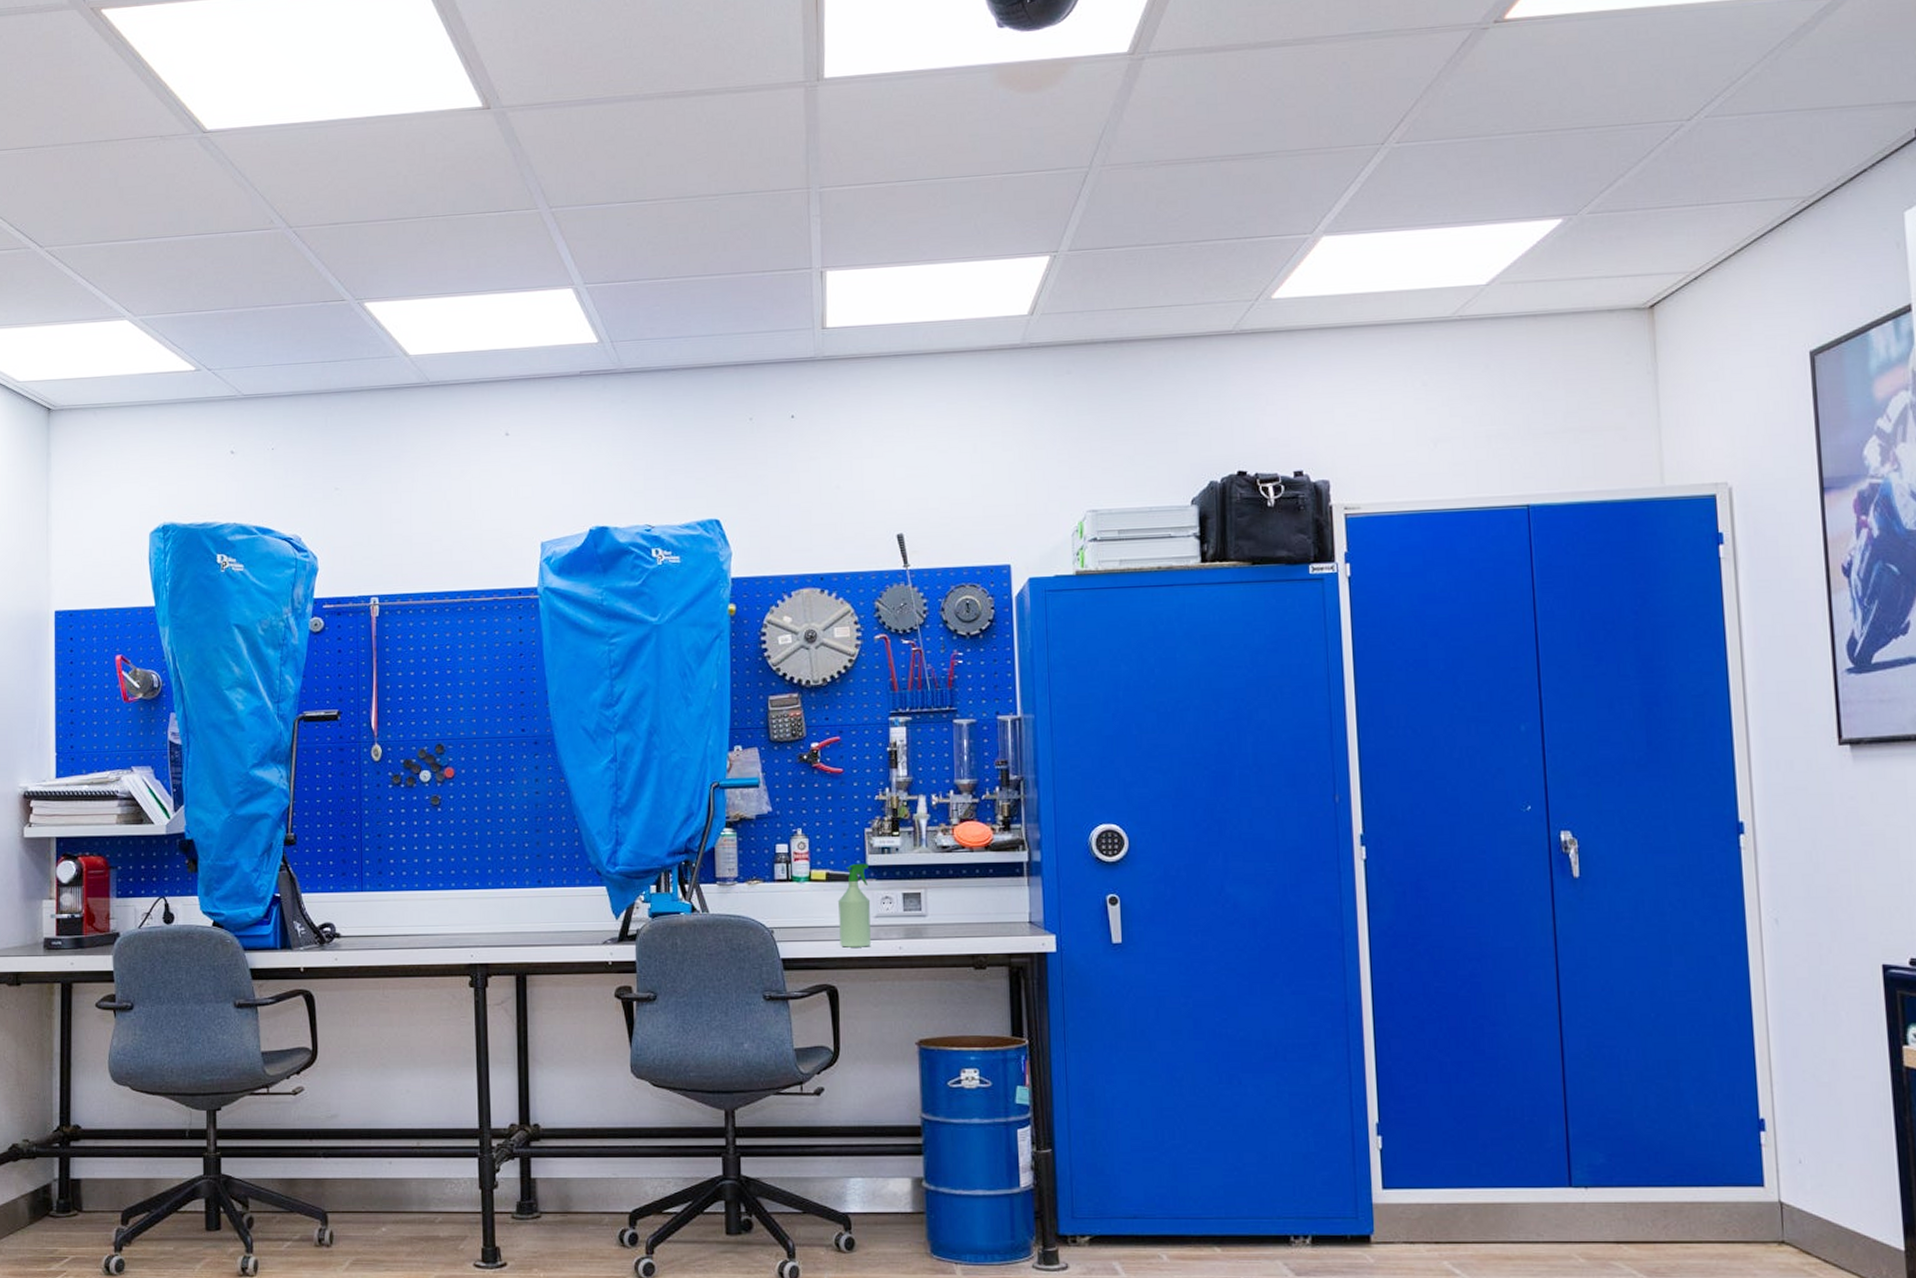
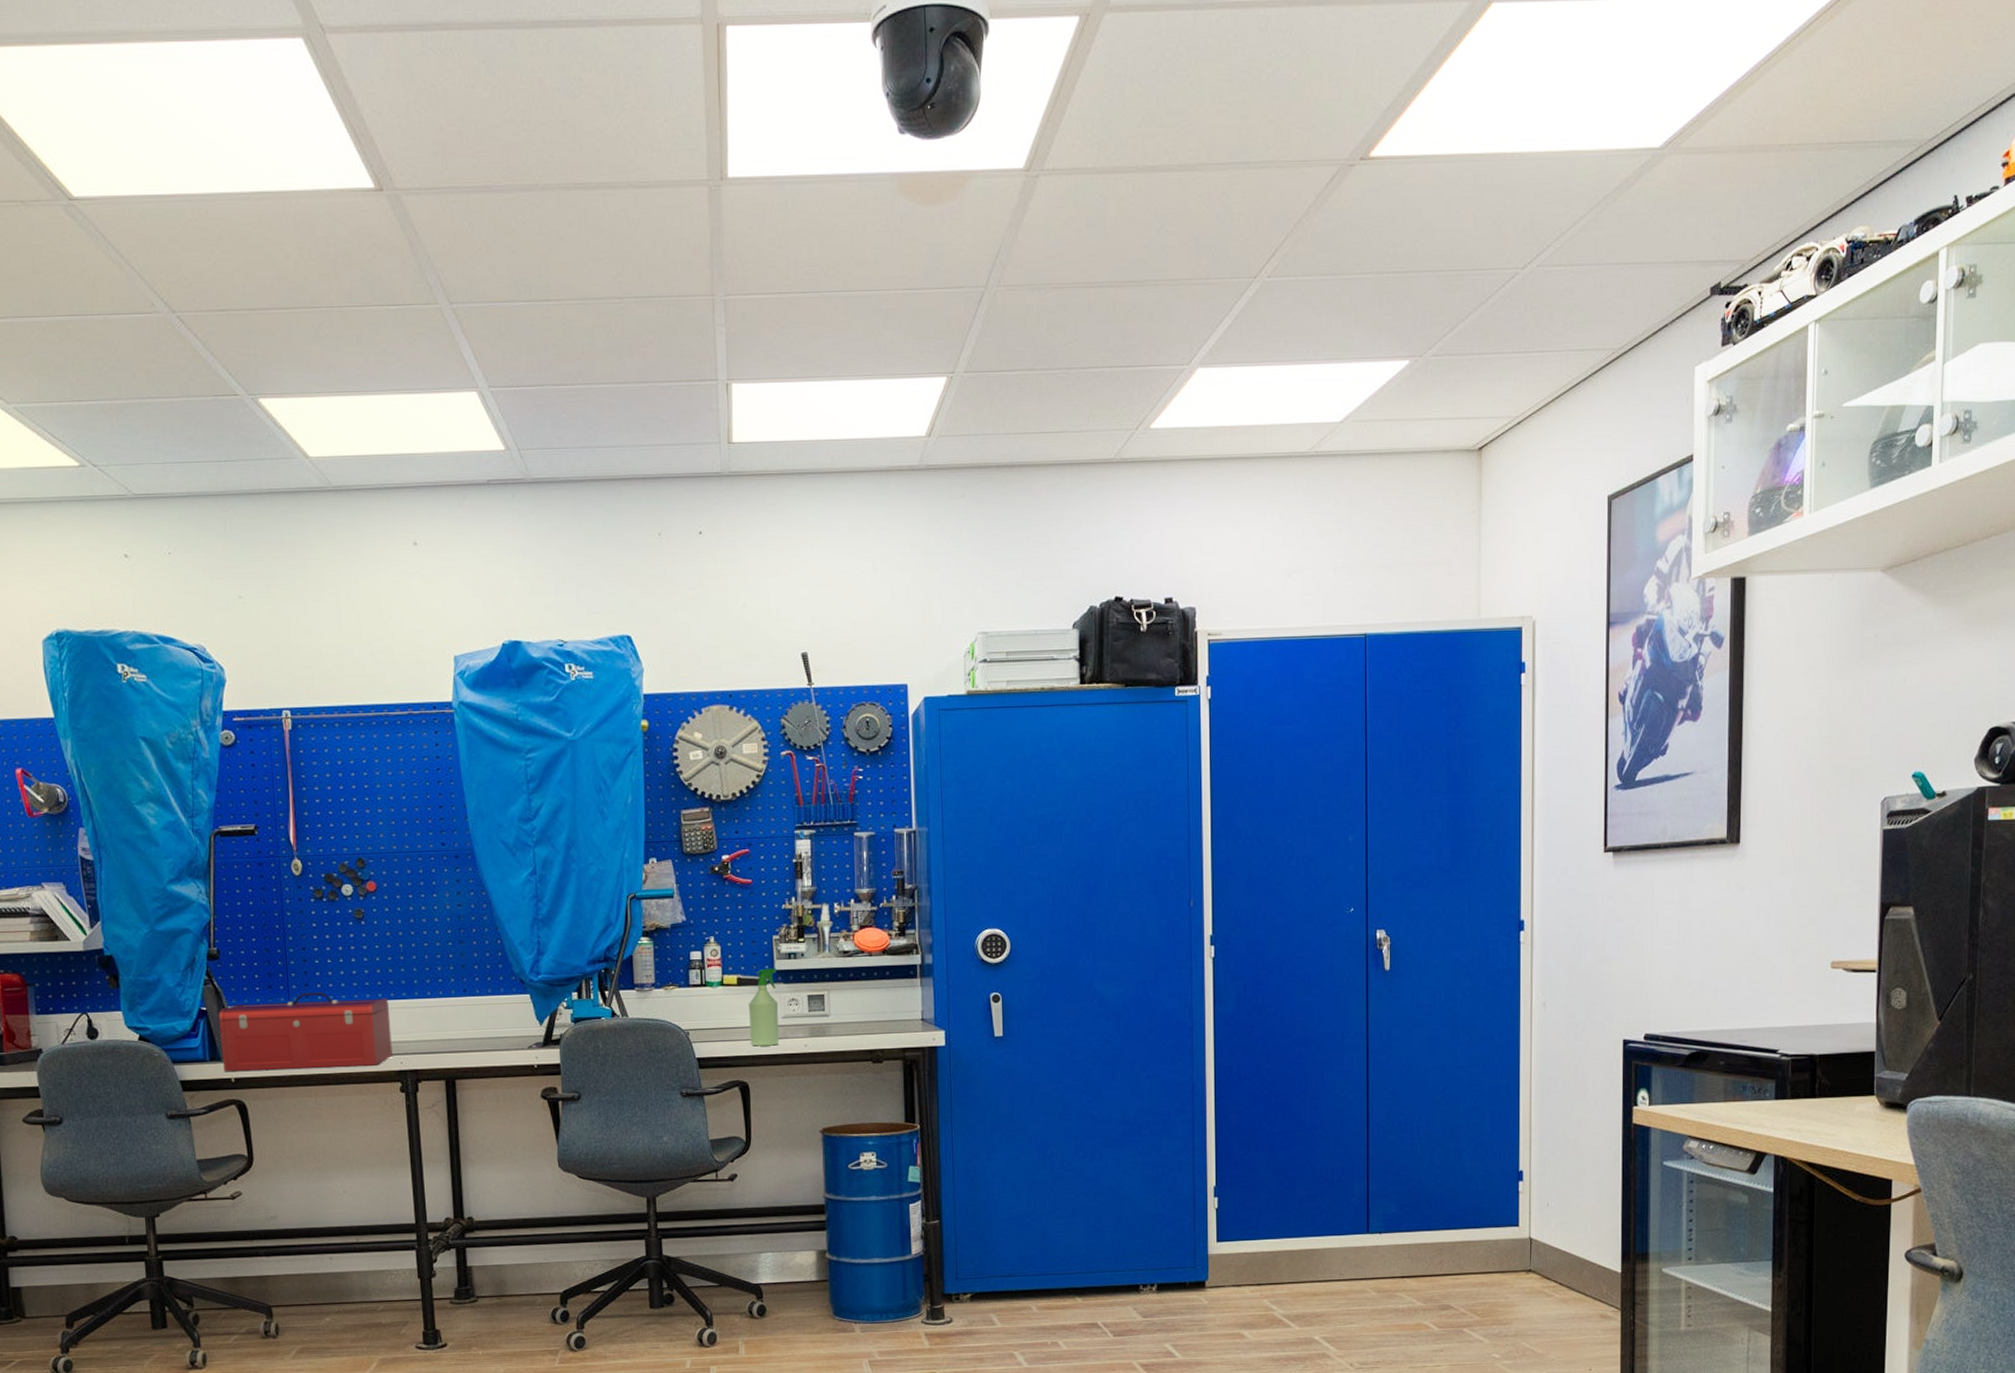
toolbox: none [292,881,463,961] -> present [218,992,393,1072]

